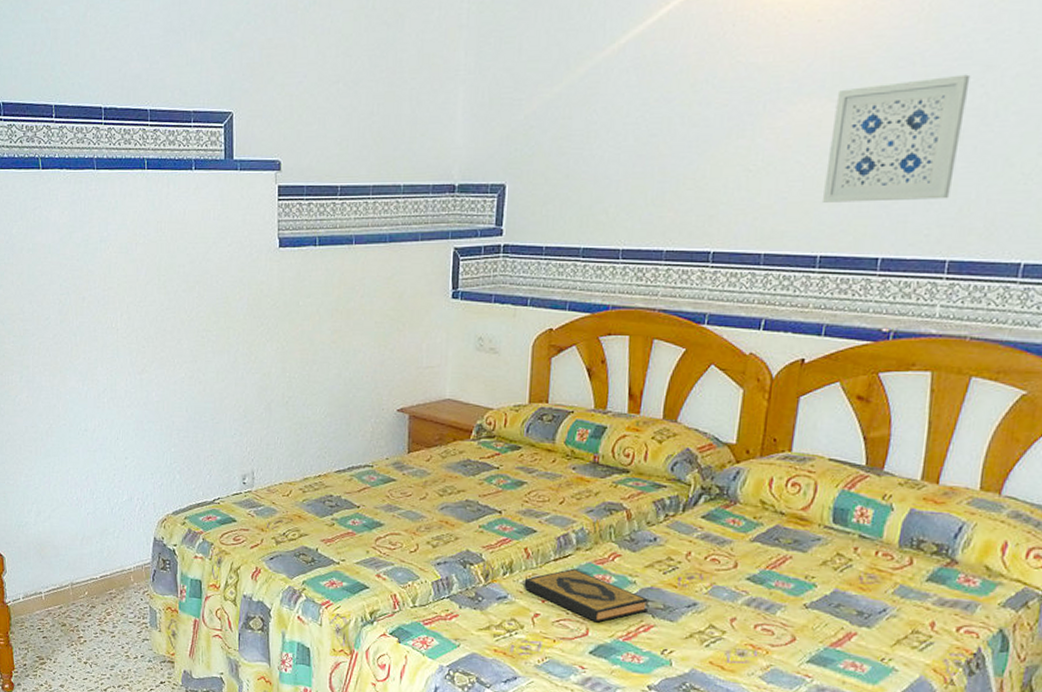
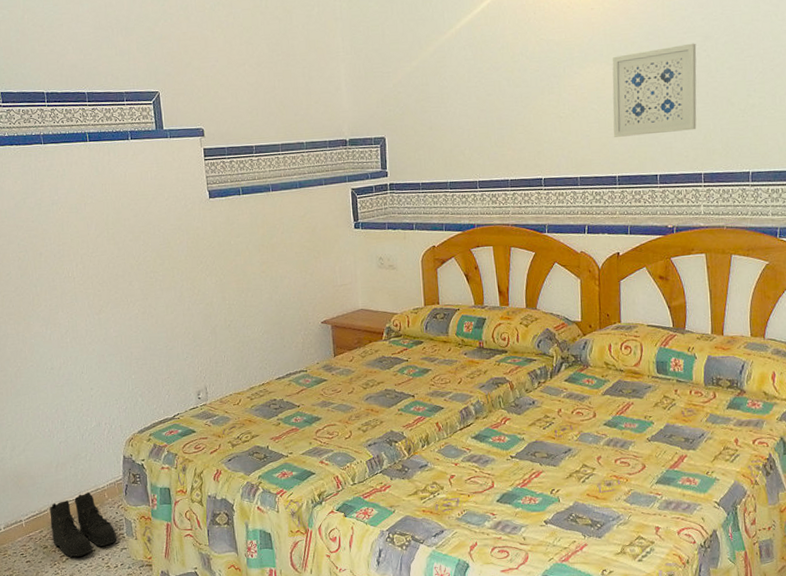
boots: none [71,572,140,641] -> present [49,492,117,558]
hardback book: present [524,568,650,623] -> none [439,434,536,476]

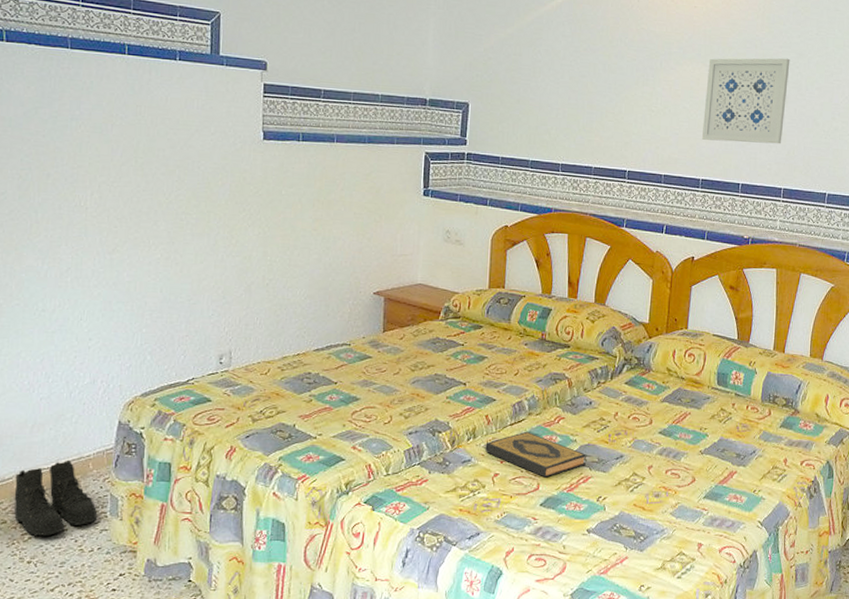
hardback book: none [439,434,536,476] -> present [485,431,587,478]

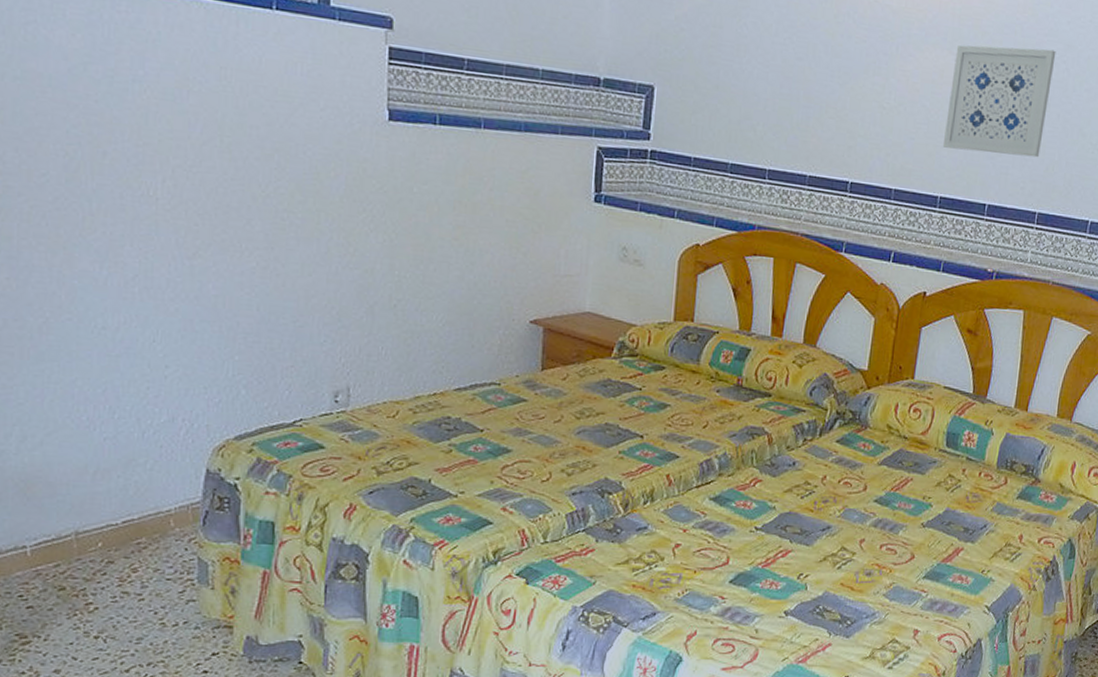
boots: present [14,461,98,537] -> none [74,516,183,607]
hardback book: present [485,431,587,478] -> none [665,495,788,550]

